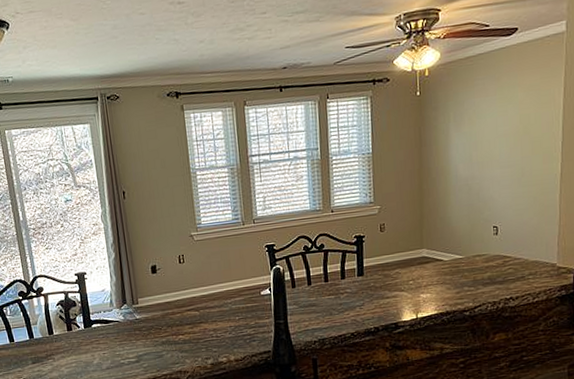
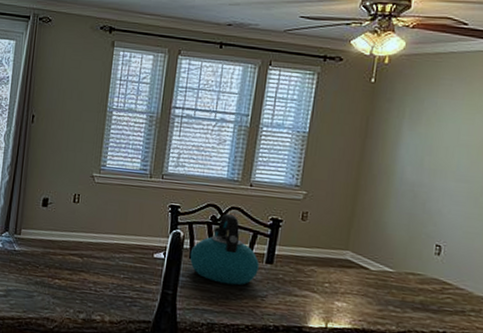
kettle: none [291,241,353,303] -> present [189,214,259,285]

